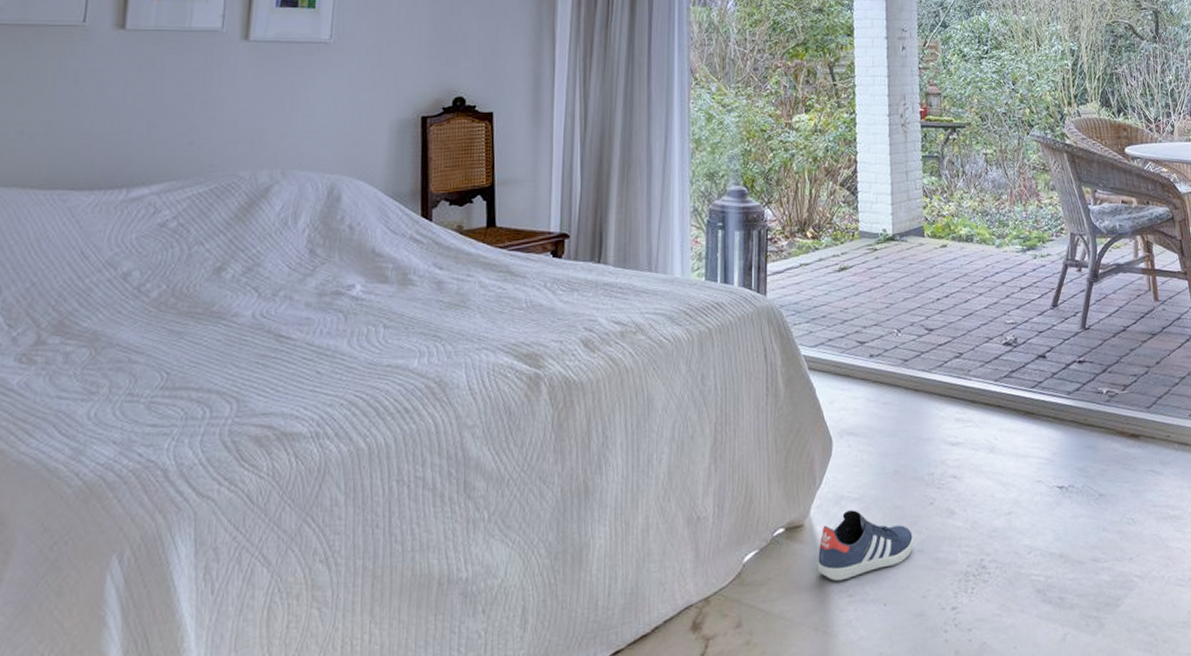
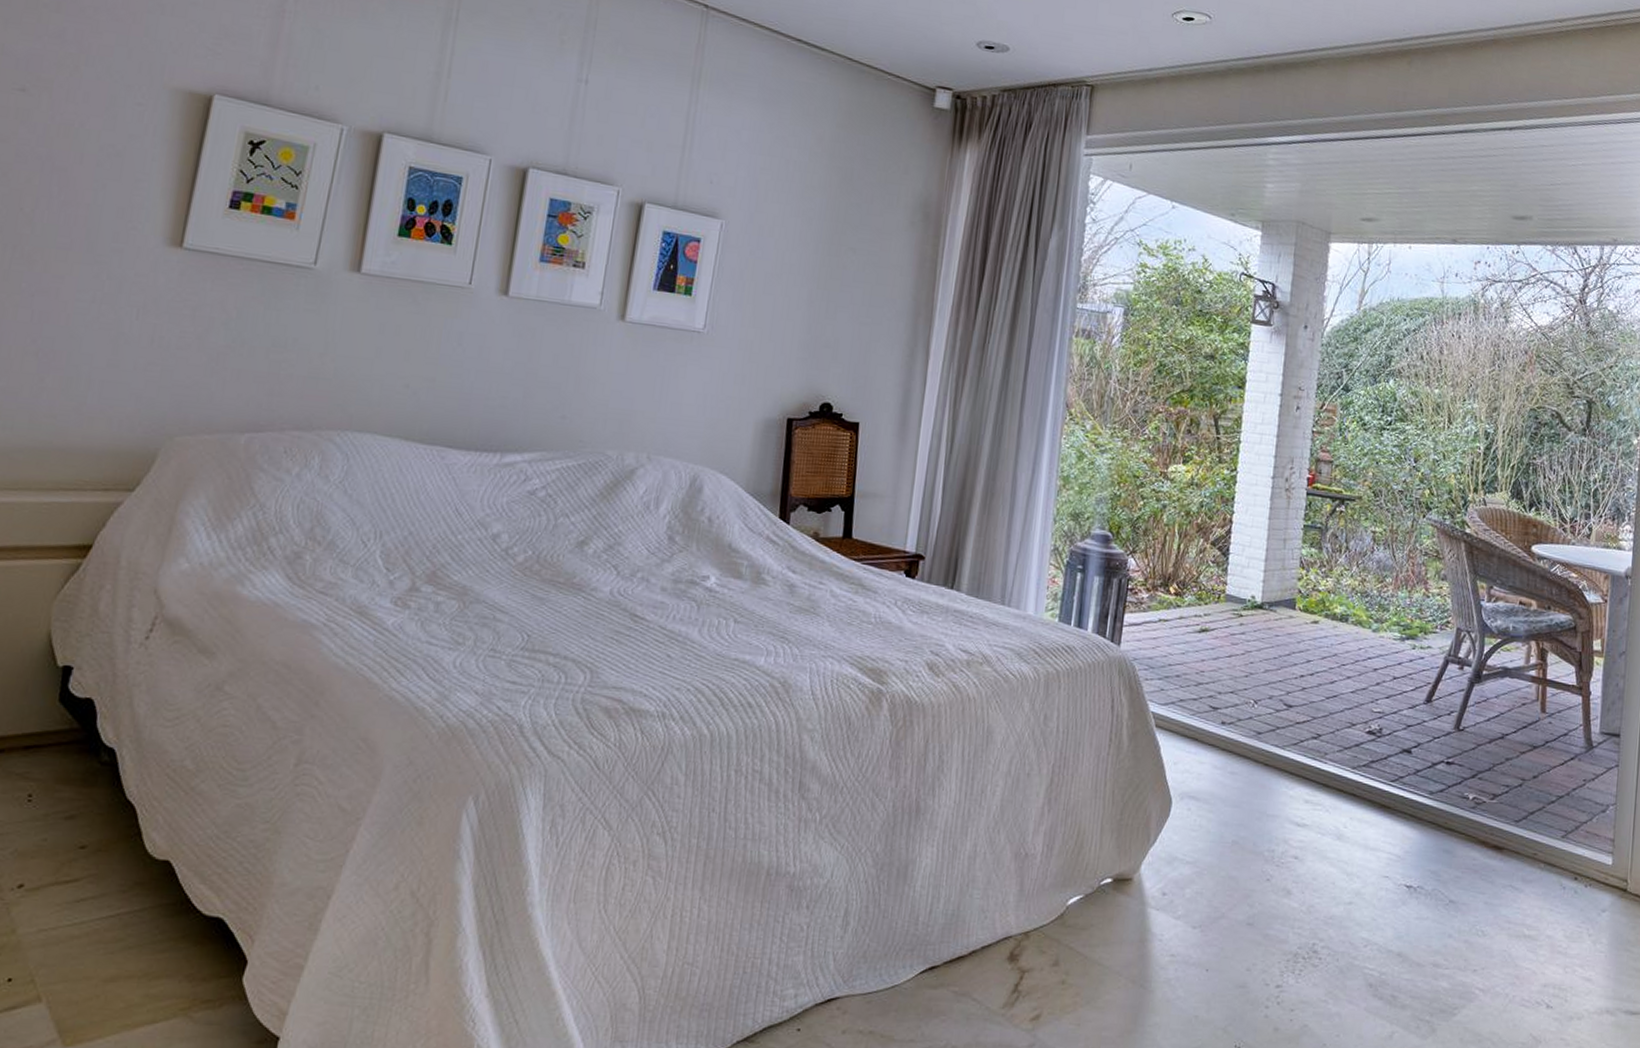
sneaker: present [817,510,914,582] -> none [1141,872,1246,940]

